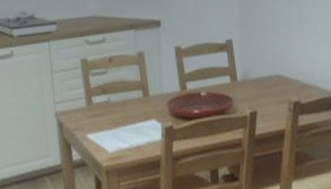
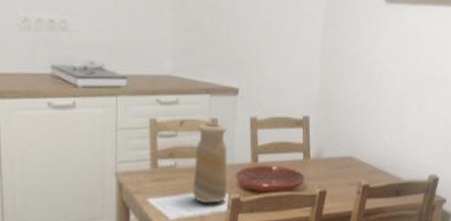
vase: none [125,56,160,134] -> present [193,123,227,203]

